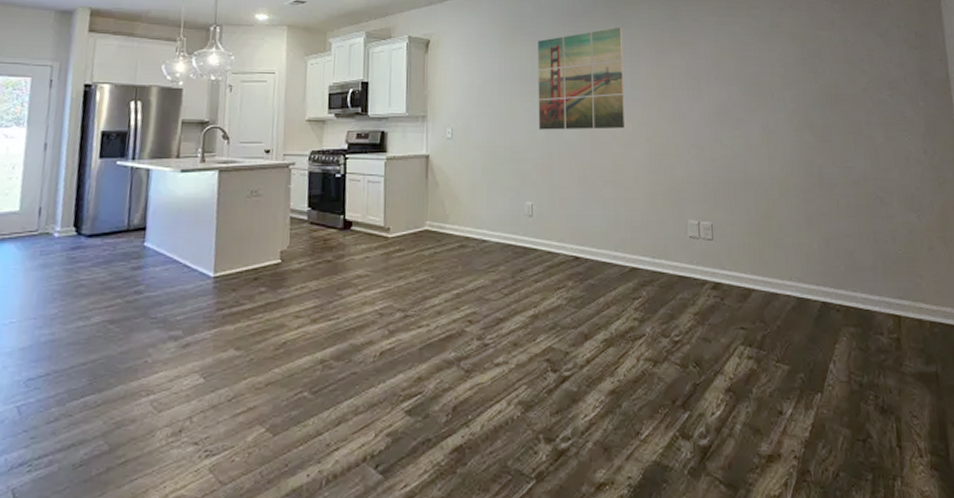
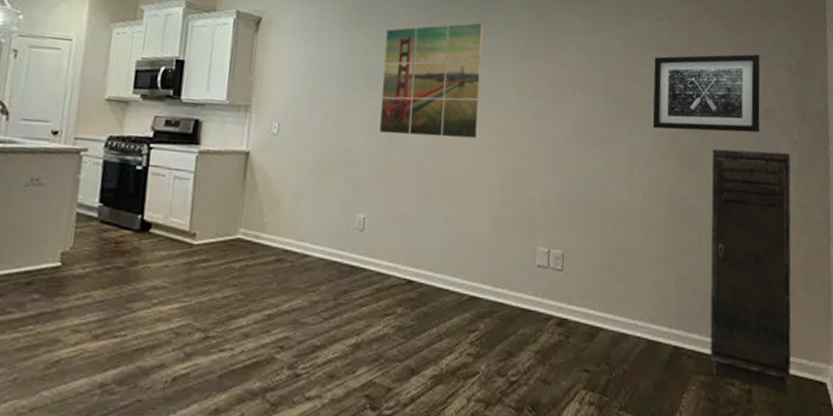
wall art: none [780,32,886,107] -> present [653,54,760,133]
storage cabinet: none [842,119,937,339] -> present [710,149,791,392]

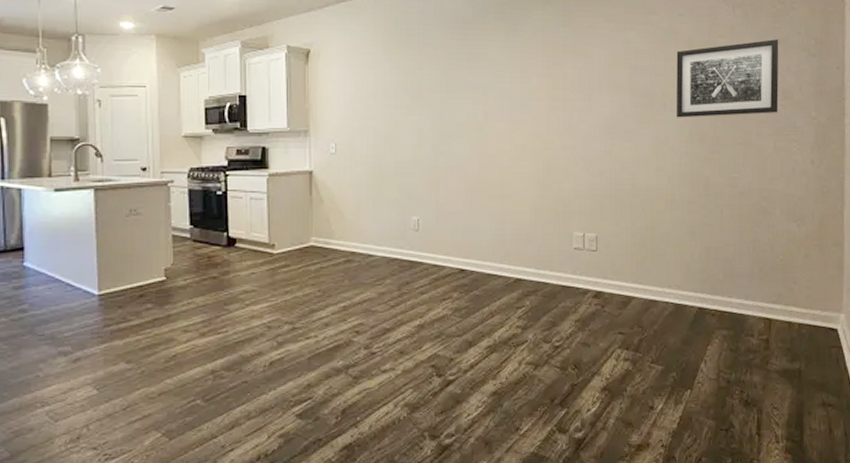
wall art: present [380,22,484,139] -> none [424,34,514,144]
storage cabinet: present [710,149,791,392] -> none [731,130,807,339]

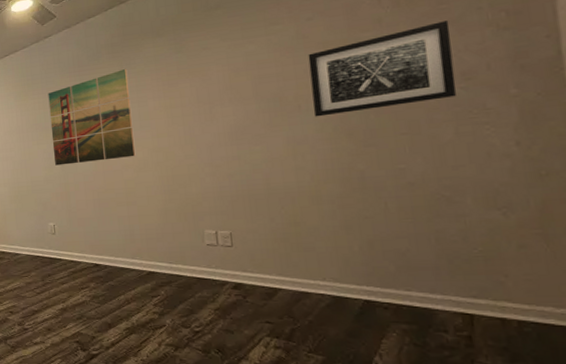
wall art: none [424,34,514,144] -> present [48,68,136,166]

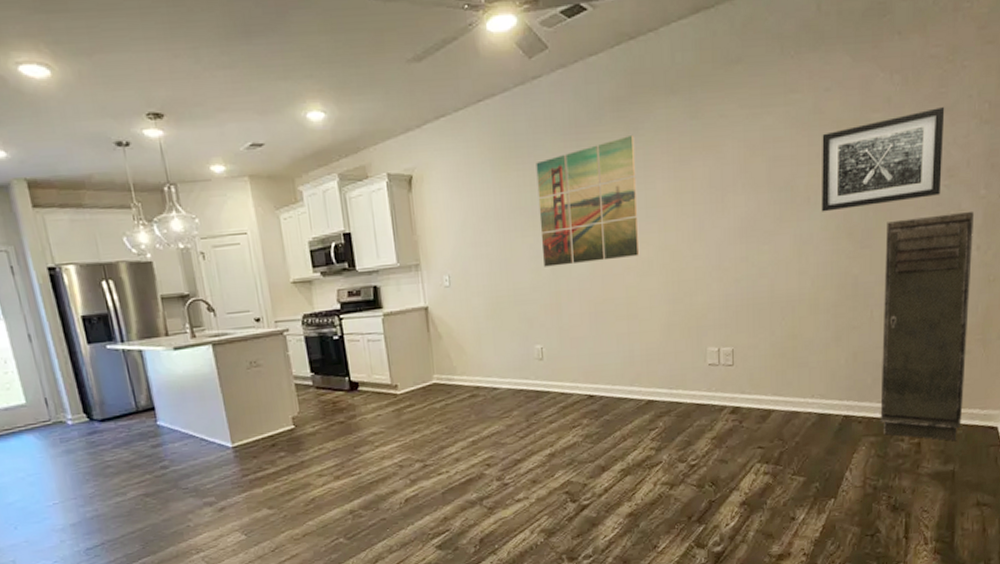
storage cabinet: none [392,110,529,338] -> present [880,212,974,441]

